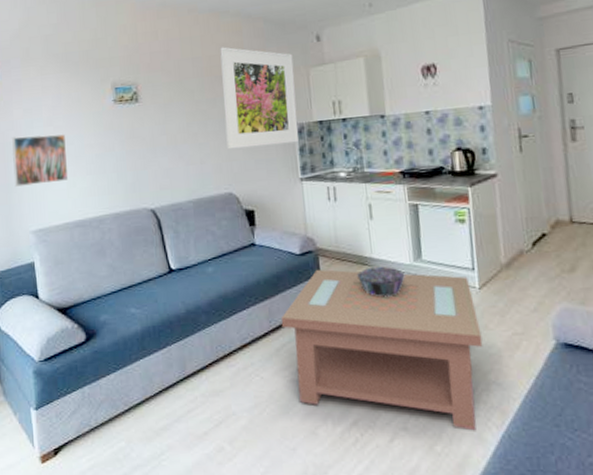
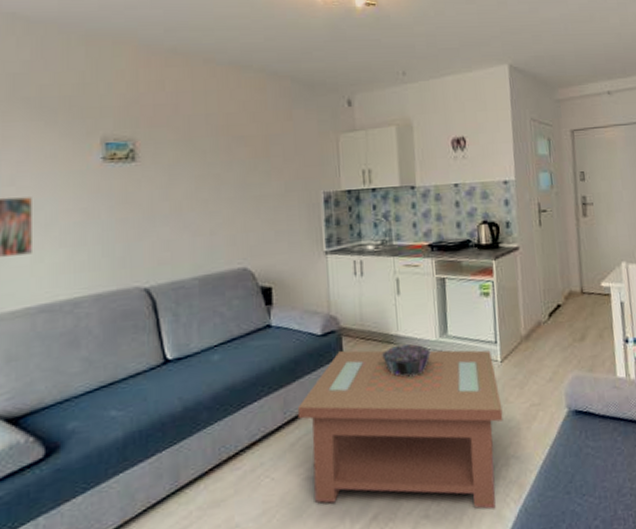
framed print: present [220,46,299,150] -> none [239,104,325,219]

